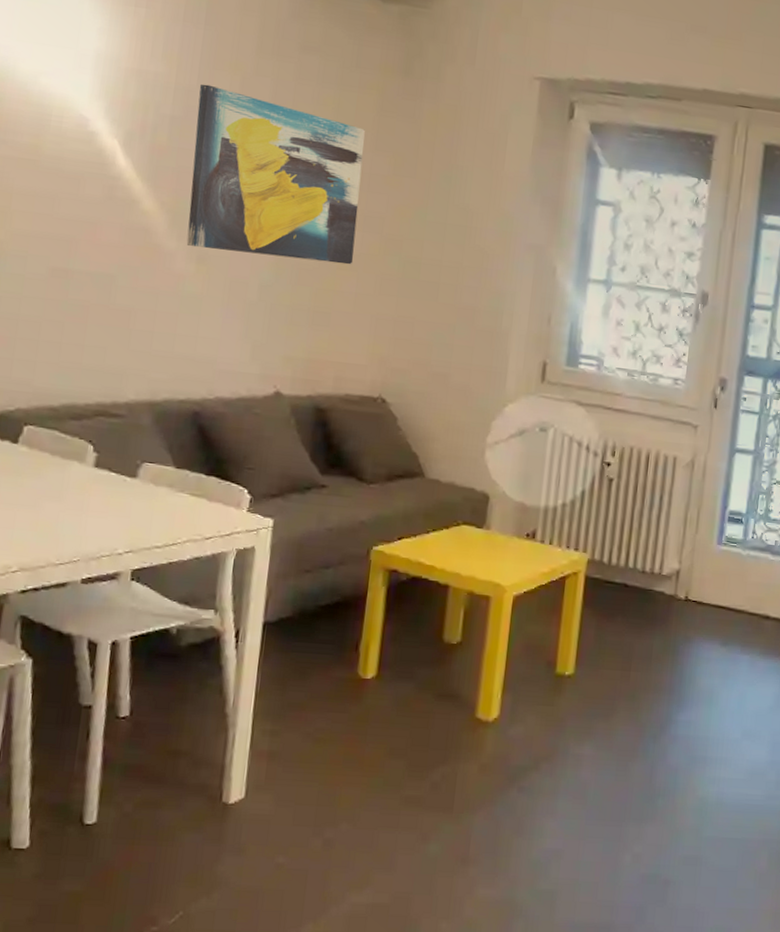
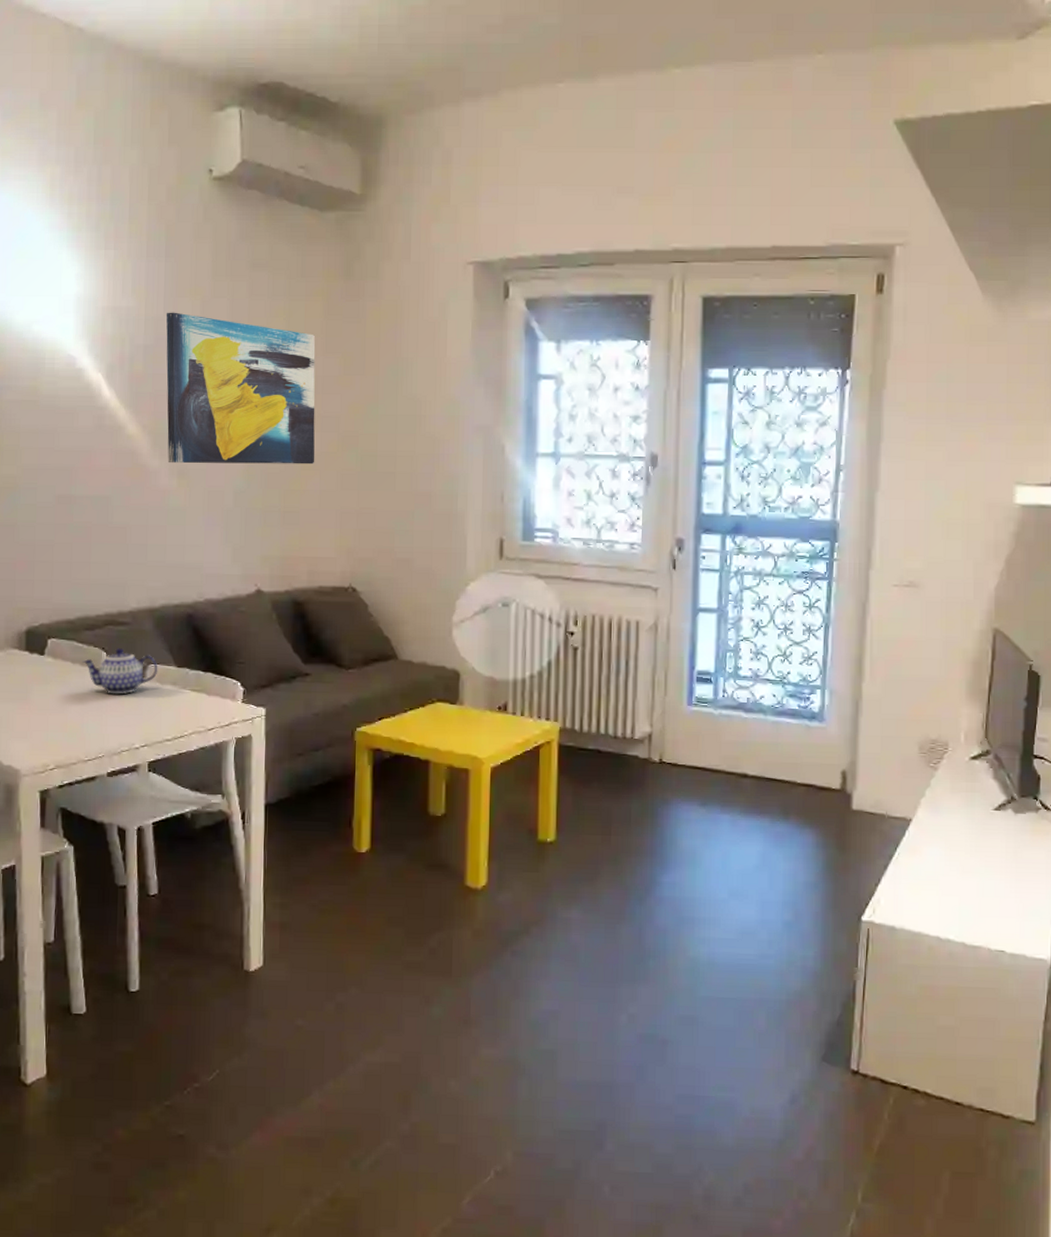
teapot: none [63,442,154,493] -> present [82,648,158,695]

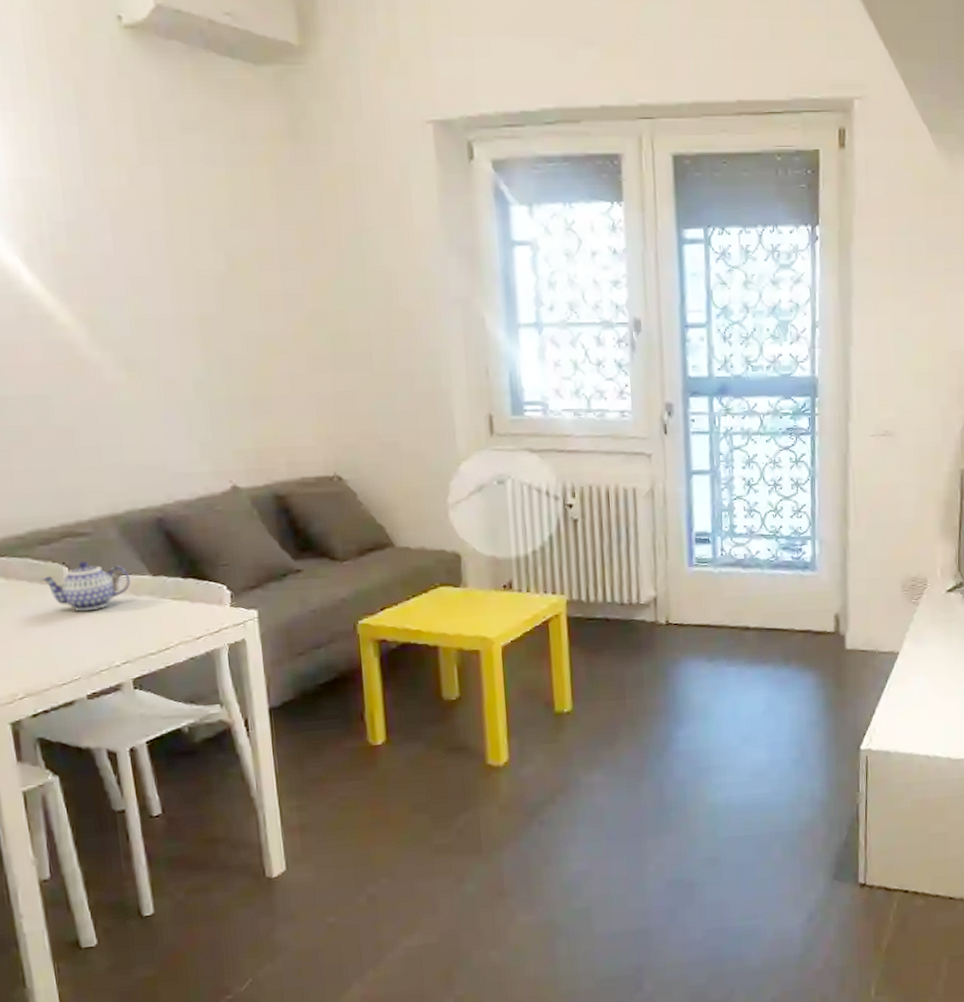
wall art: present [166,312,316,465] -> none [87,183,282,355]

